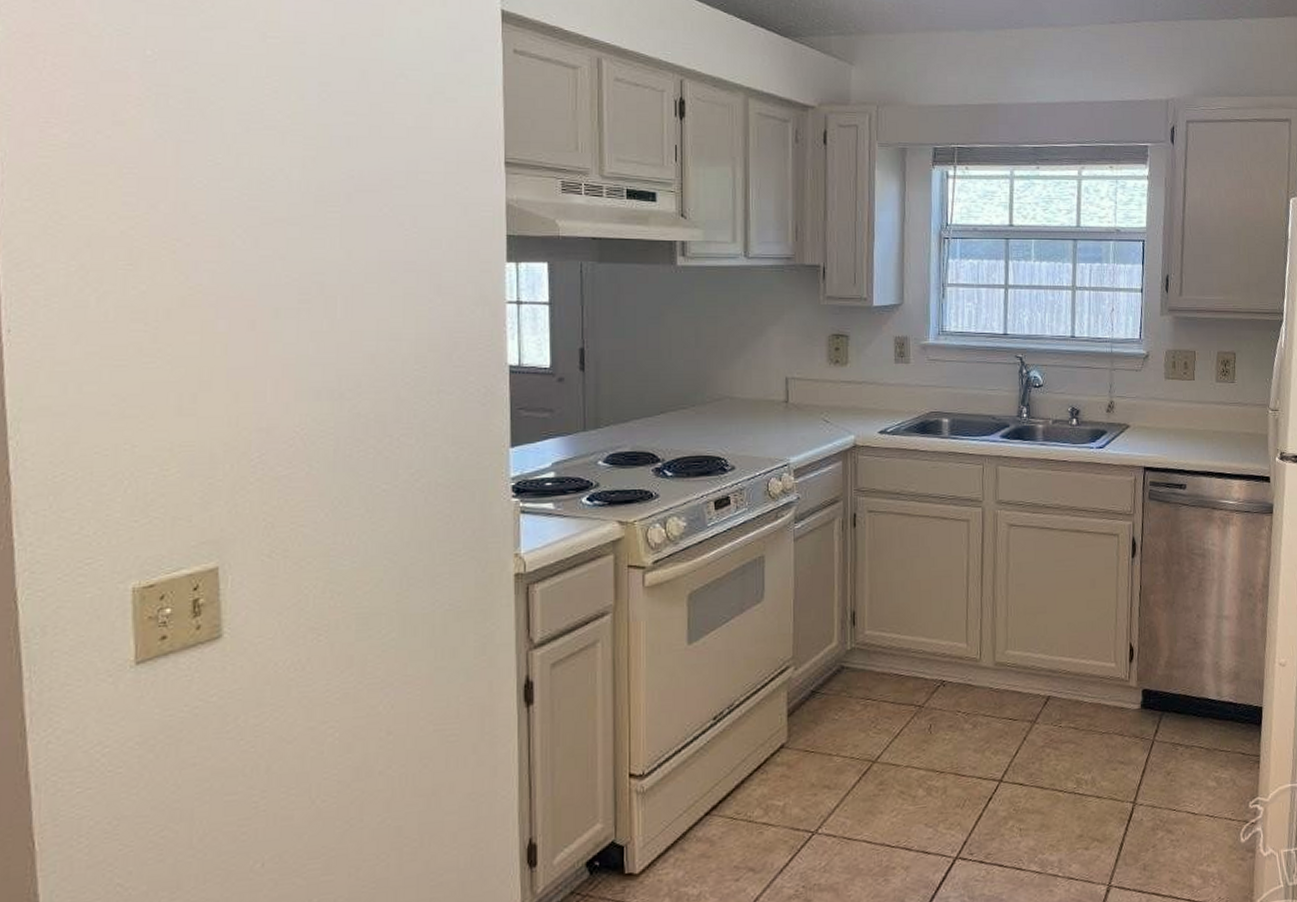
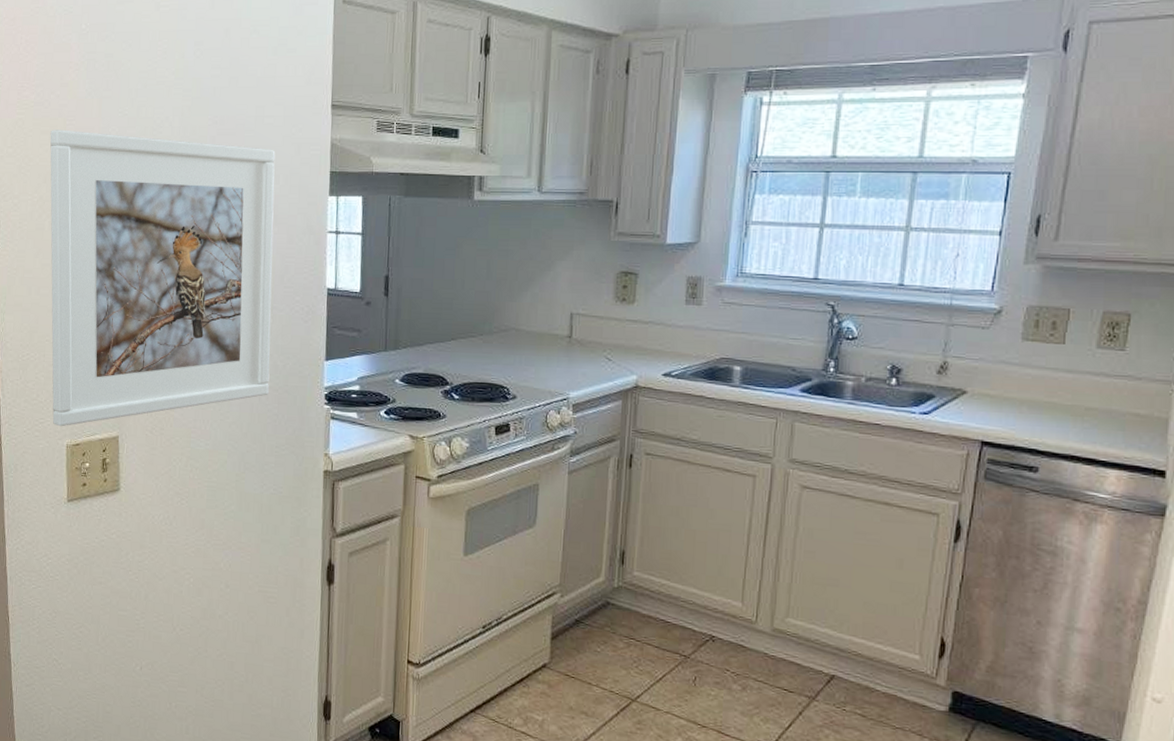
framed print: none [96,179,438,566] -> present [50,130,276,427]

